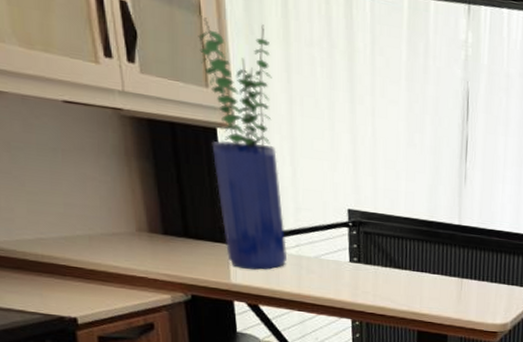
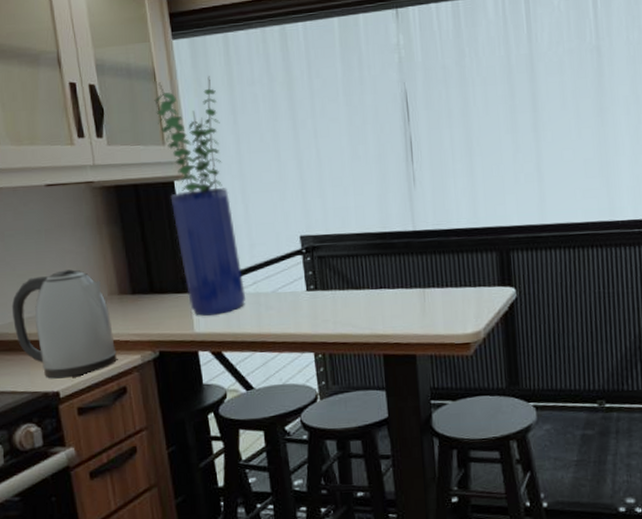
kettle: none [20,196,144,306] -> present [11,269,117,379]

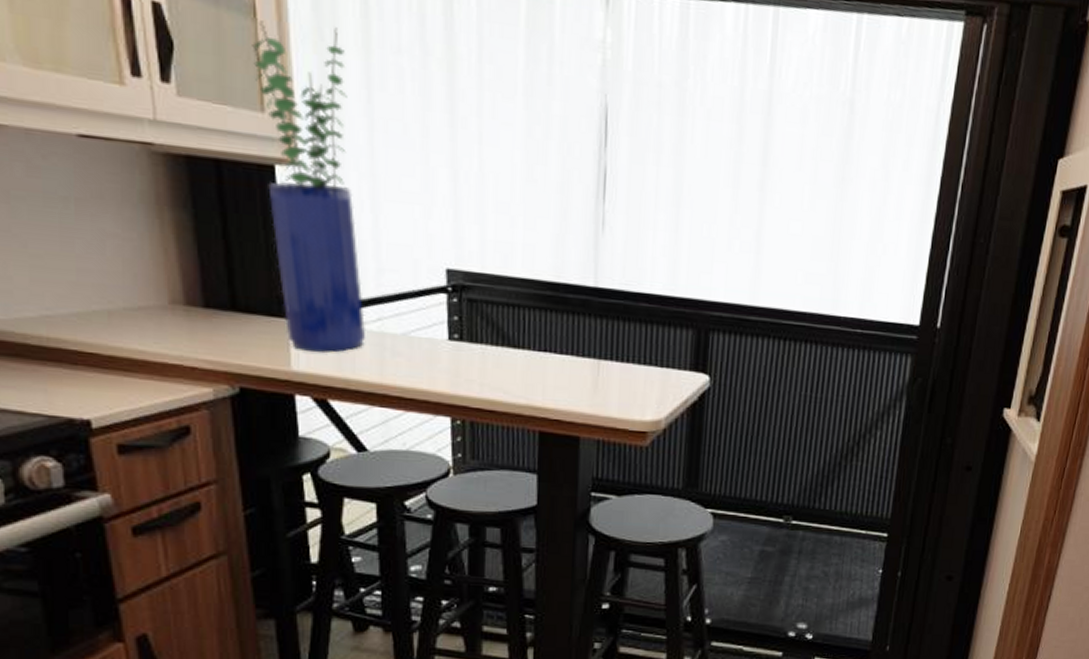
kettle: present [11,269,117,379] -> none [19,259,178,404]

